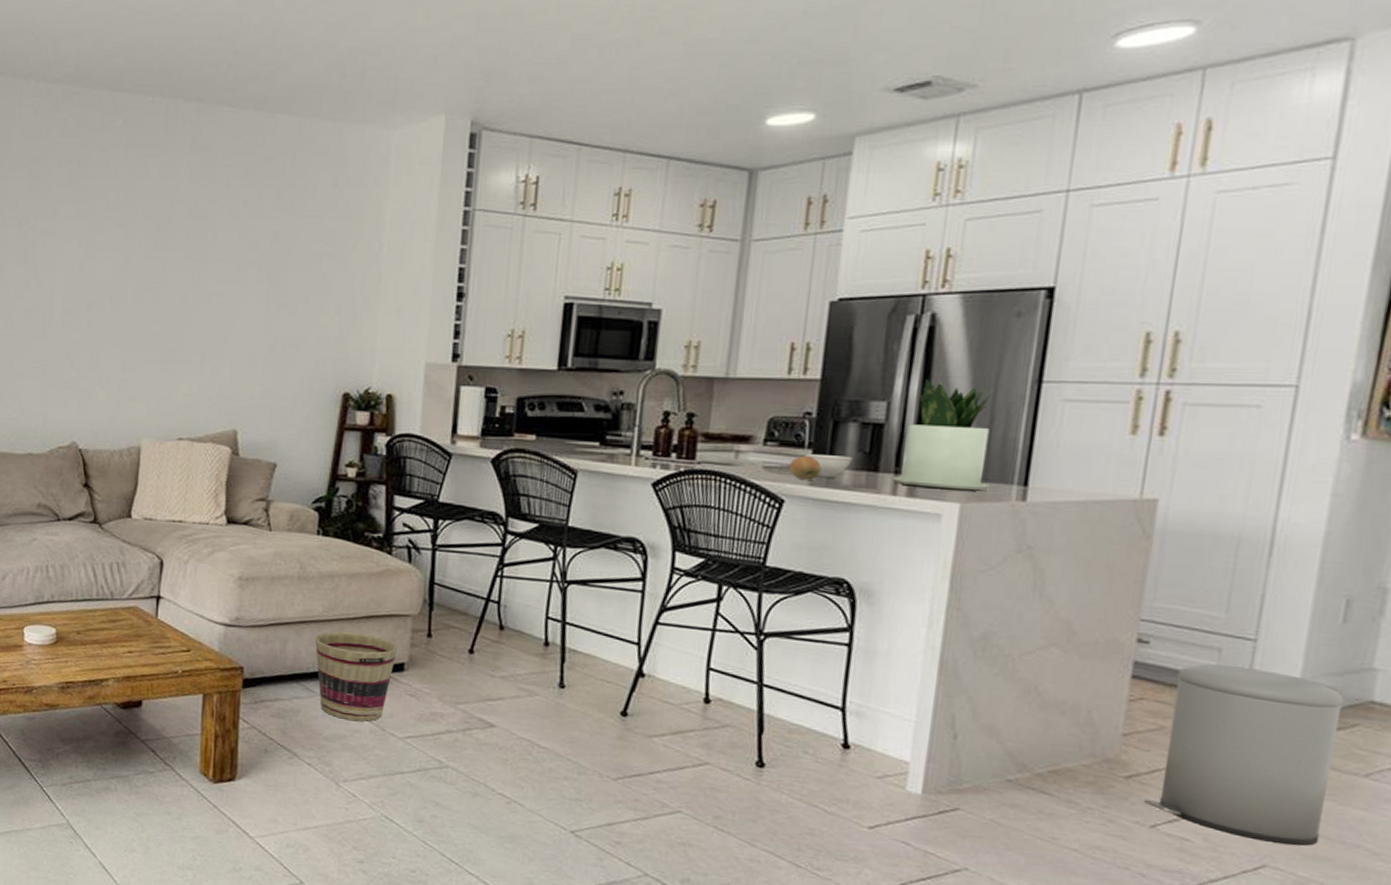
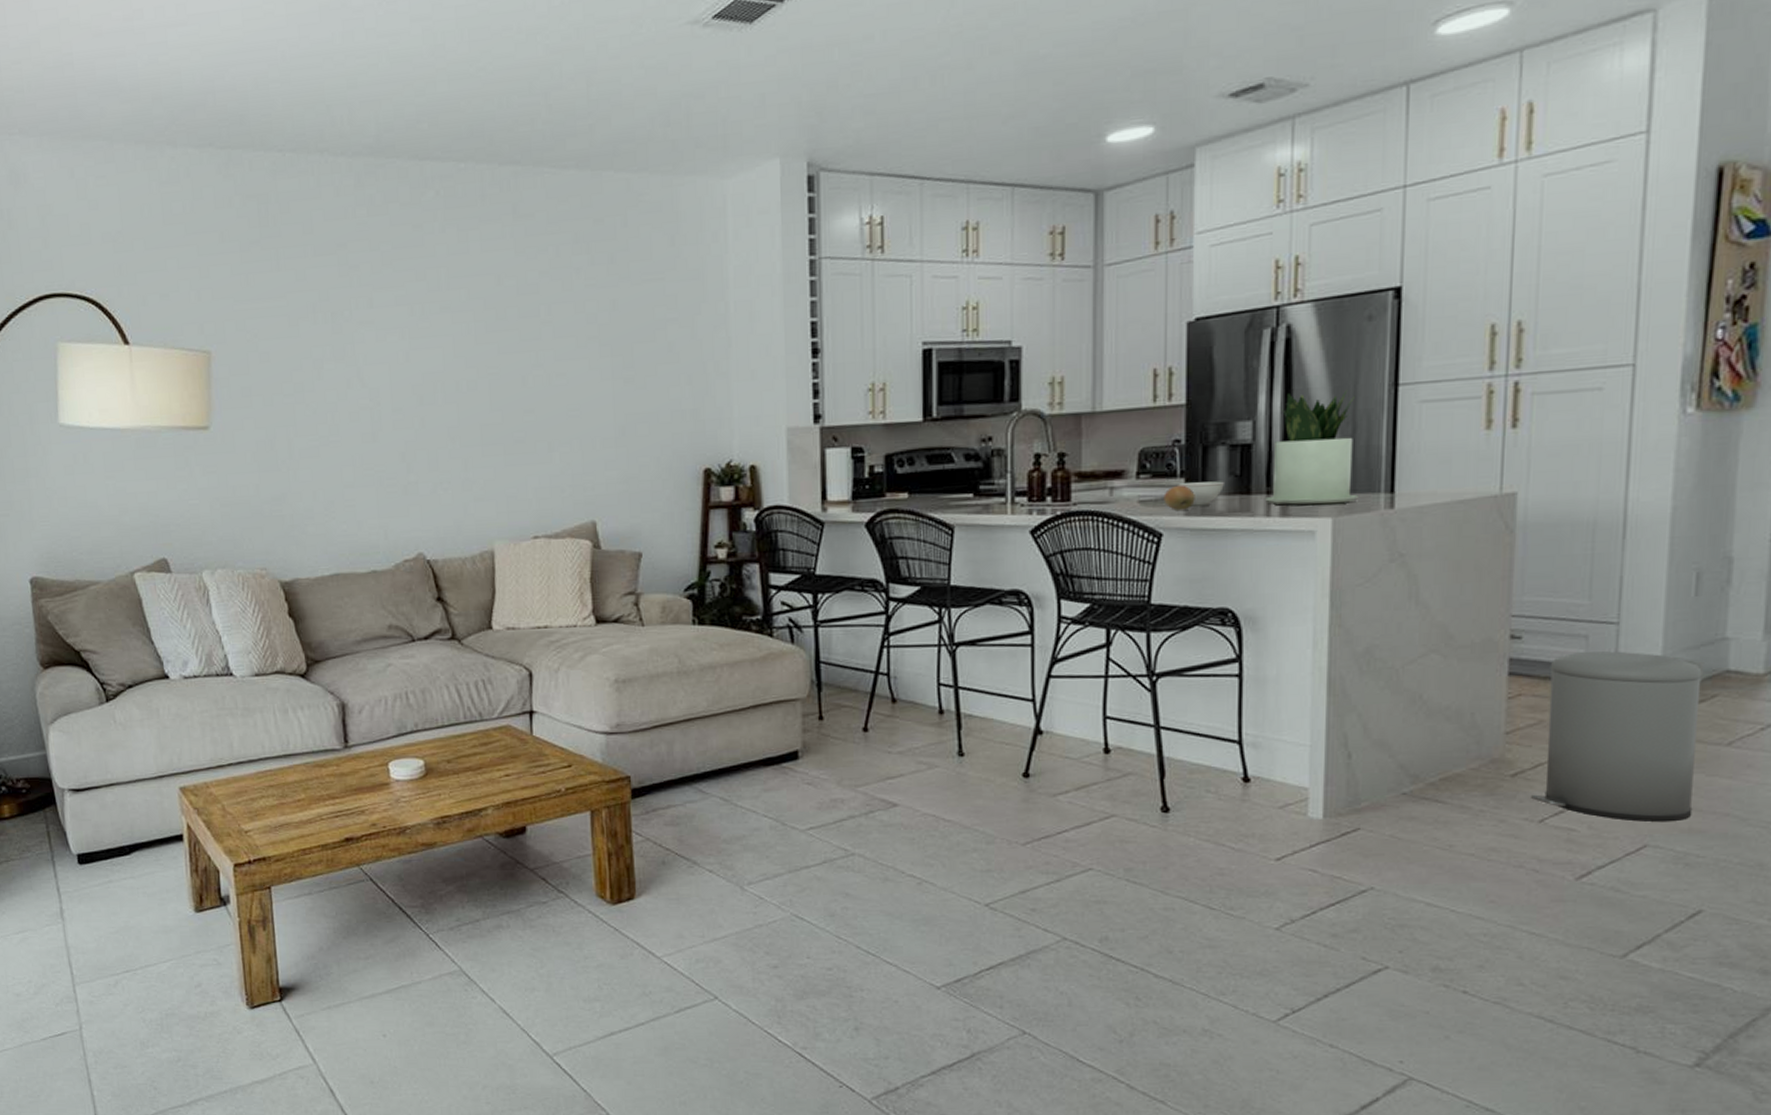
basket: present [314,631,397,722] -> none [702,724,789,819]

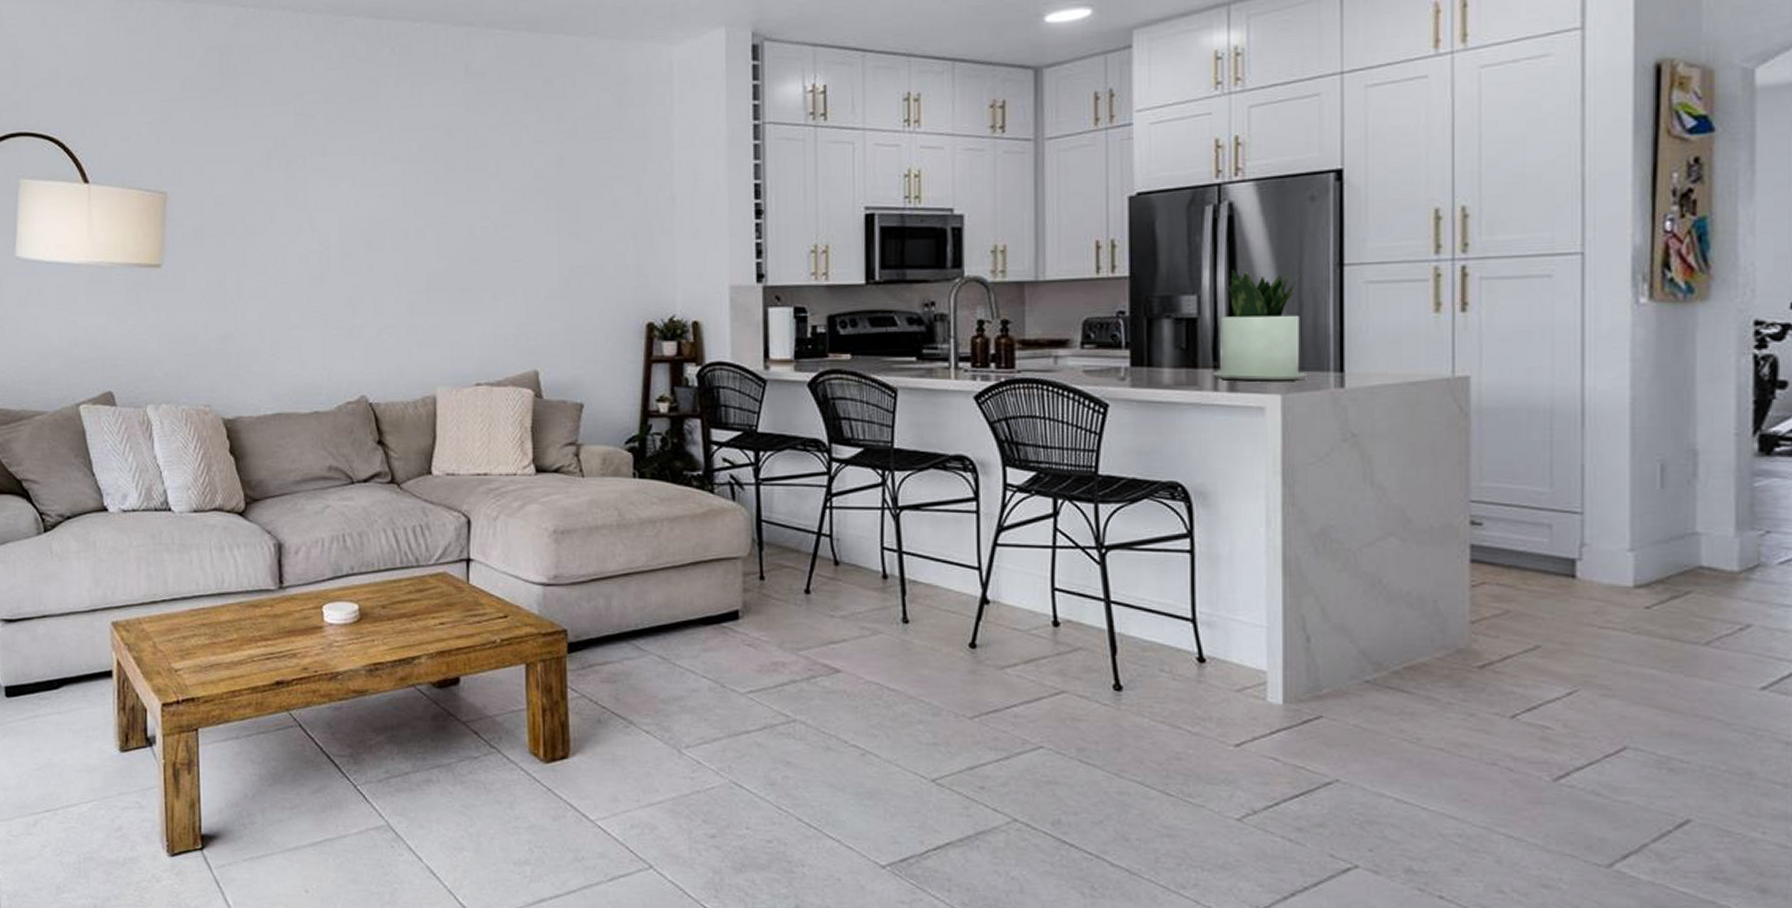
fruit: present [1163,485,1195,512] -> none [1109,356,1141,383]
bowl: present [1178,481,1226,506] -> none [1123,354,1172,378]
pedal bin: present [1531,651,1704,822] -> none [1501,542,1675,723]

